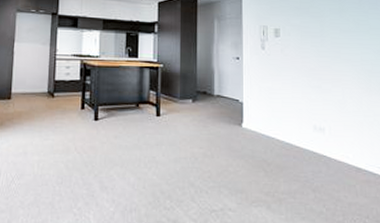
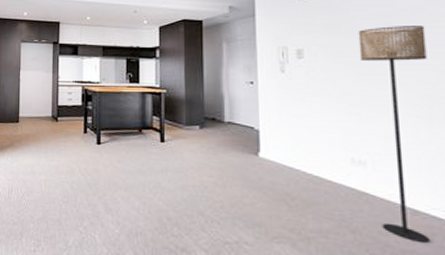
floor lamp: none [321,11,369,195] -> present [358,26,431,243]

